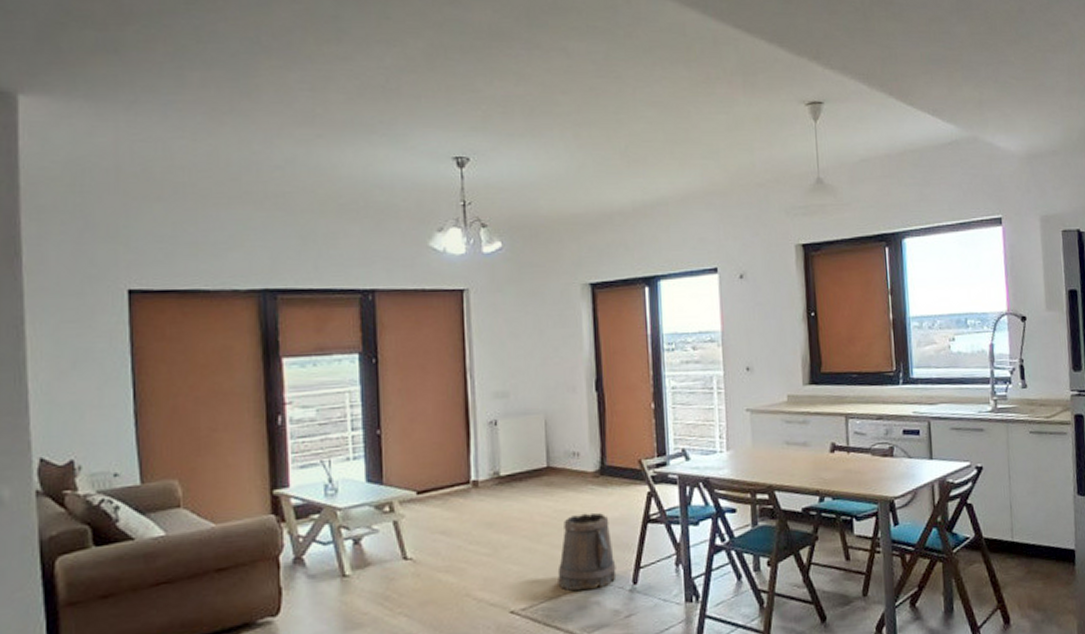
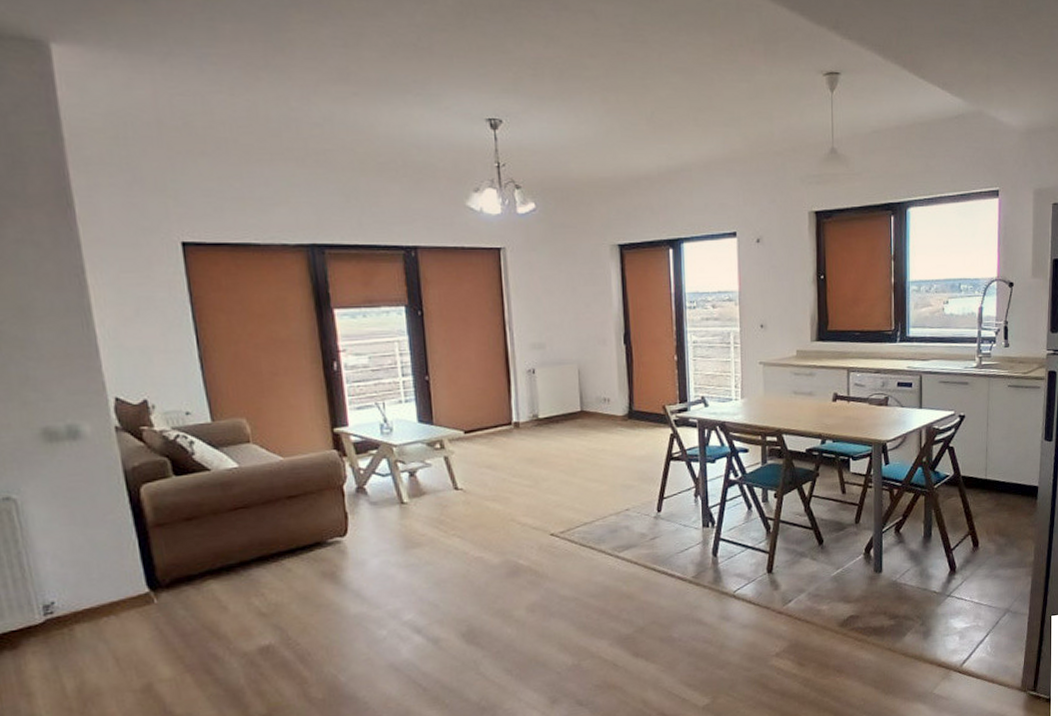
bucket: present [557,512,617,591] -> none [591,451,643,517]

